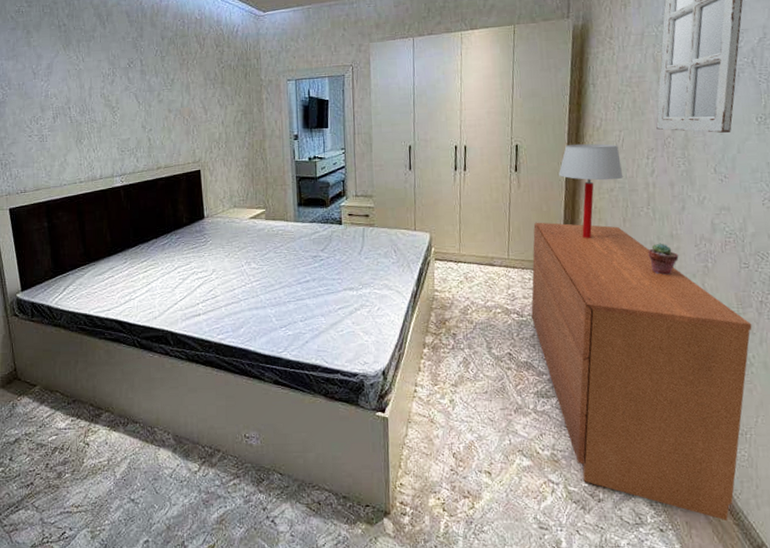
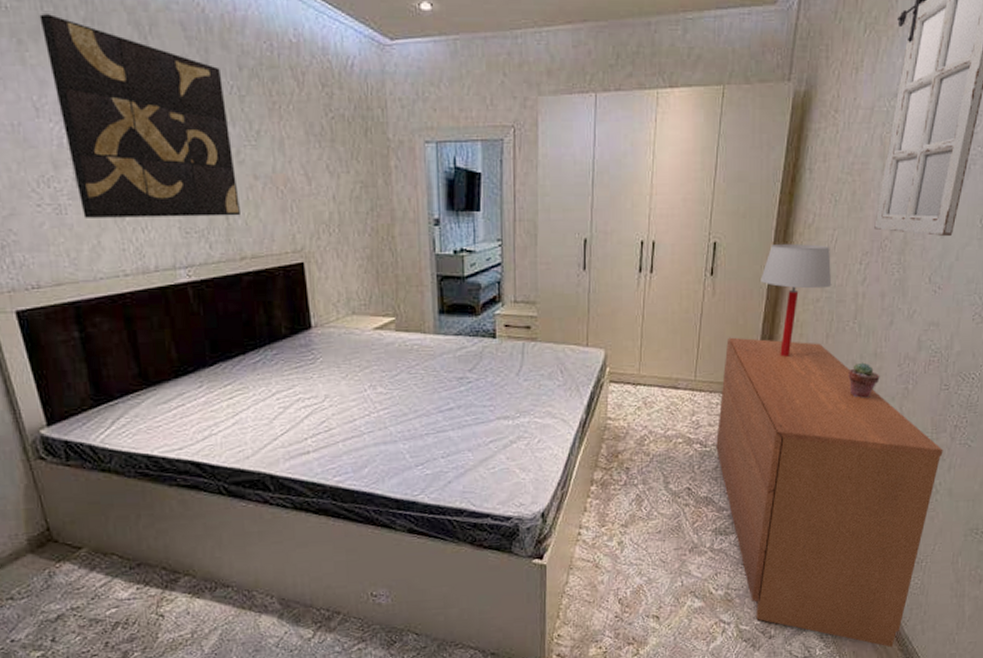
wall art: none [41,14,158,144] -> present [39,14,240,218]

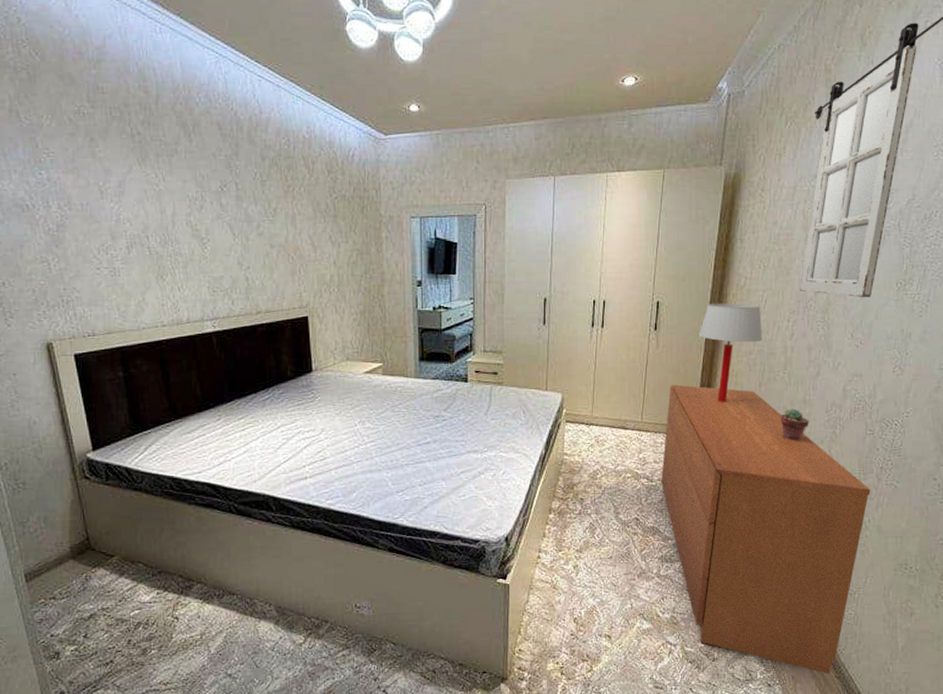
wall art: present [39,14,240,218] -> none [108,118,258,279]

